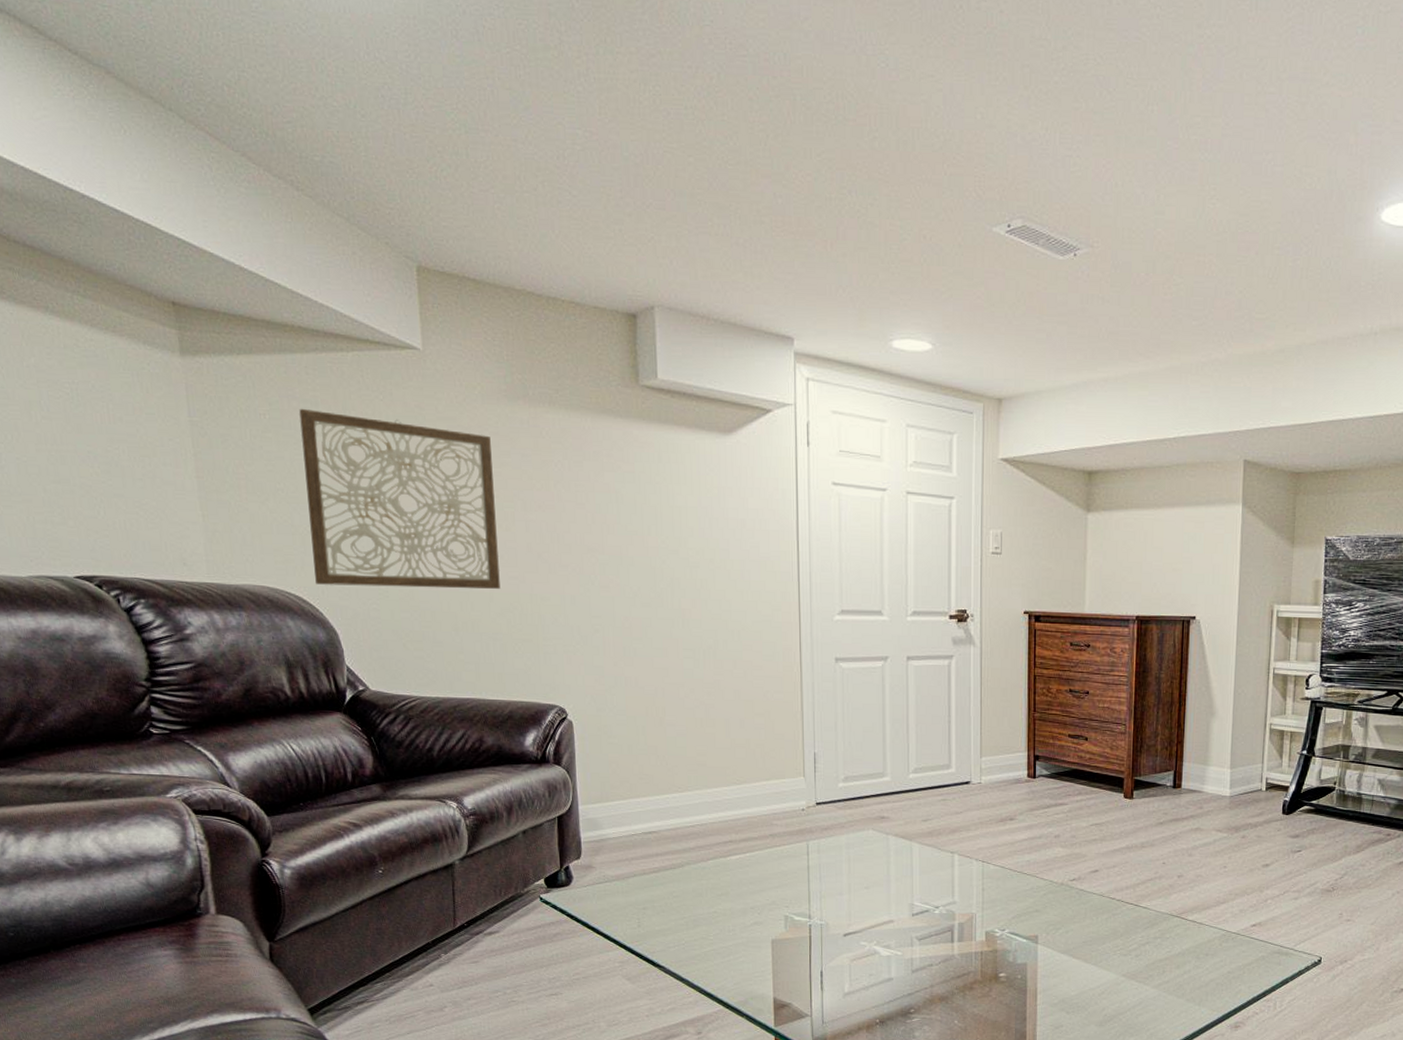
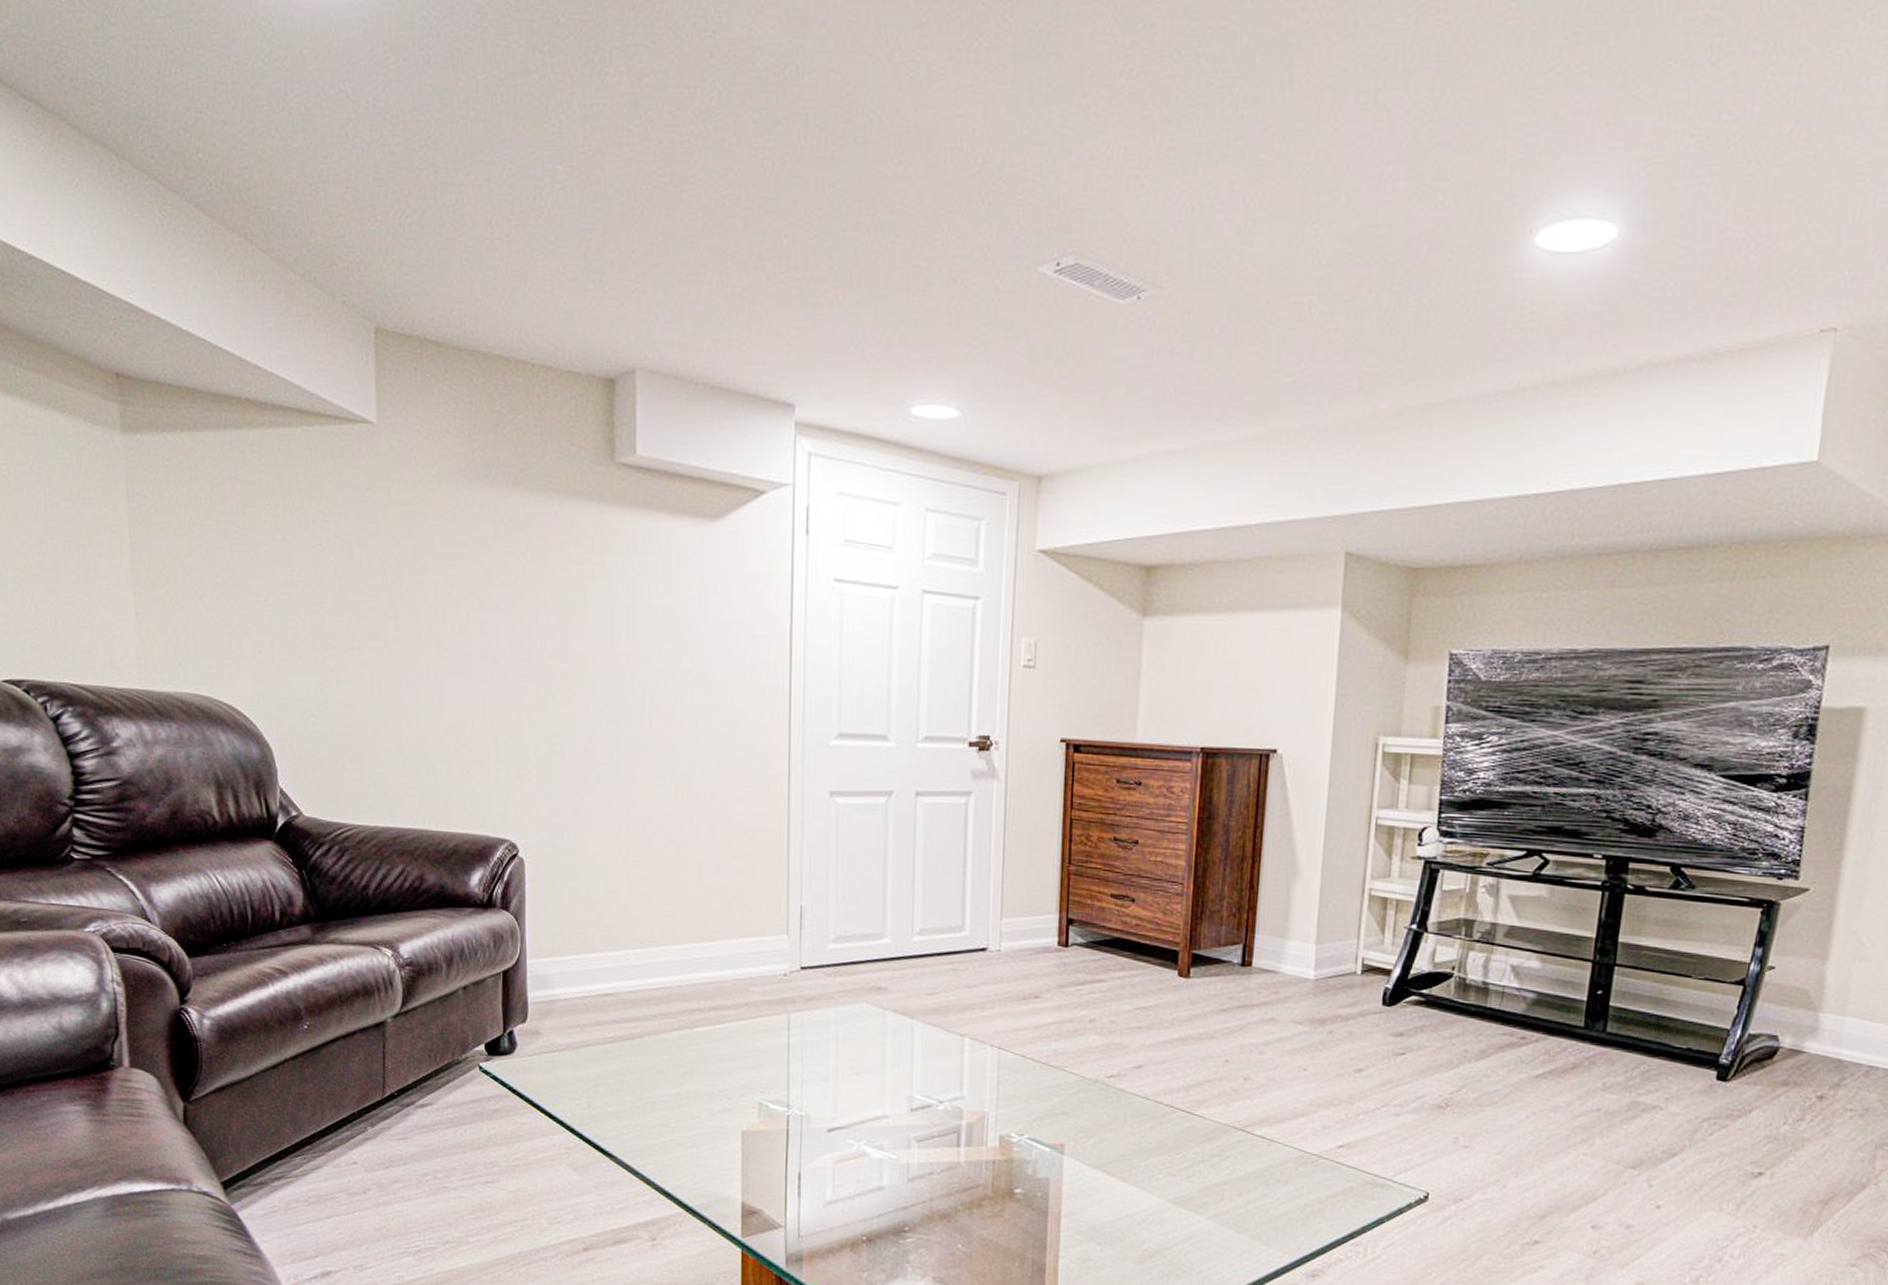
wall art: present [299,408,500,589] -> none [242,491,450,701]

